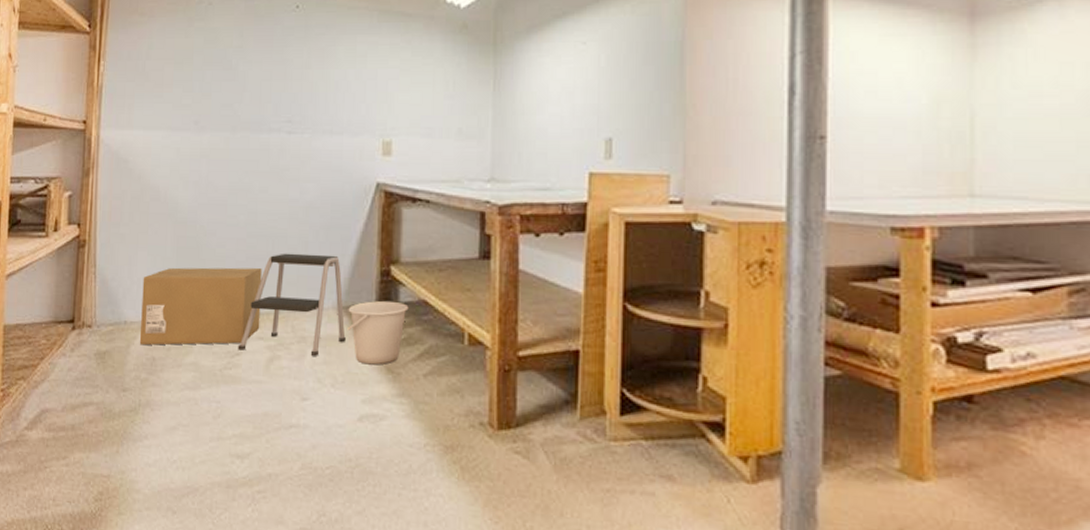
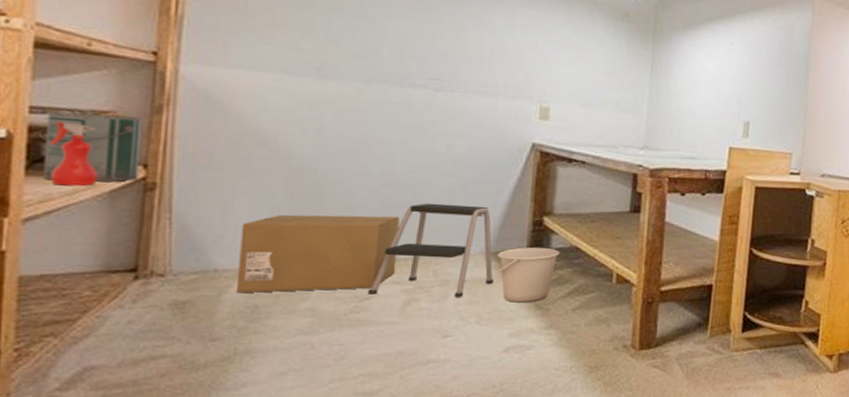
paint can: none [15,179,77,241] -> present [38,111,143,183]
spray bottle: none [21,188,50,245] -> present [49,121,98,186]

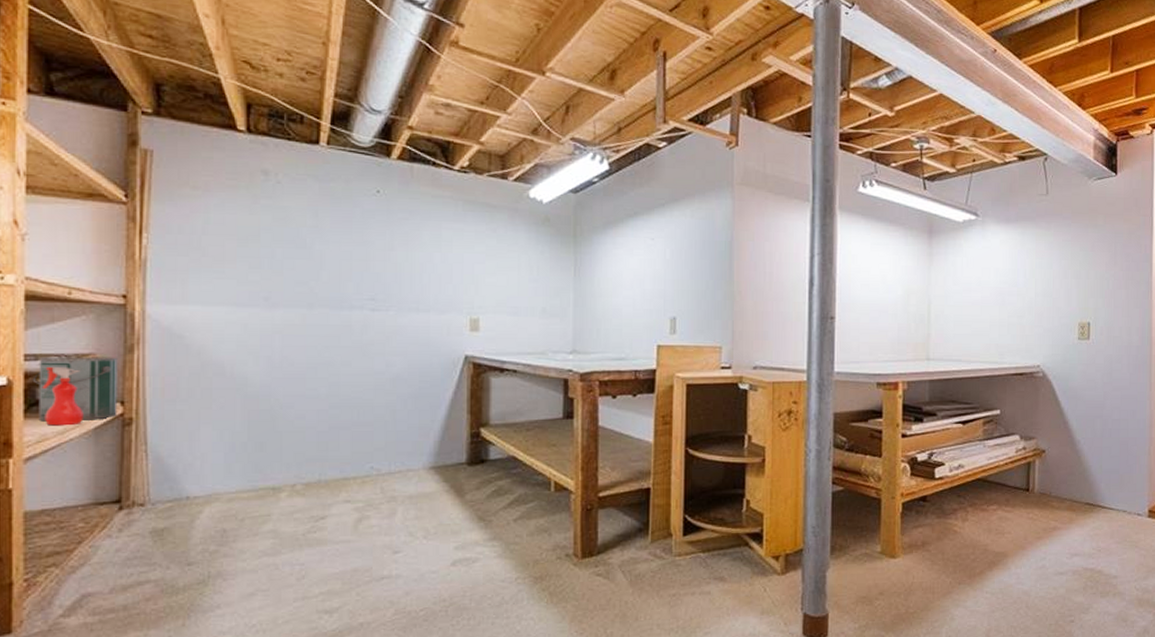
box: present [237,214,400,294] -> none [207,437,347,519]
step stool: present [367,203,494,297] -> none [322,421,437,514]
bucket: present [494,247,560,303] -> none [437,459,498,516]

